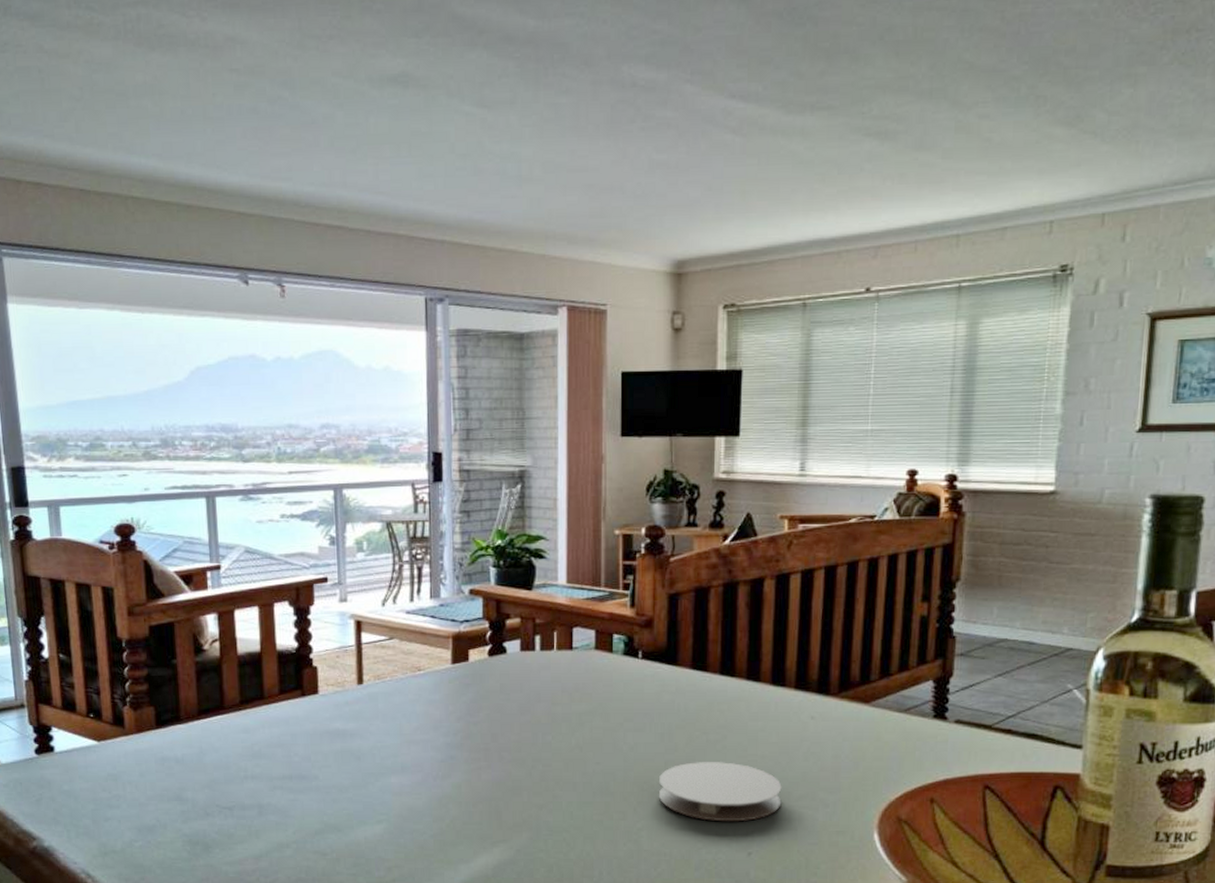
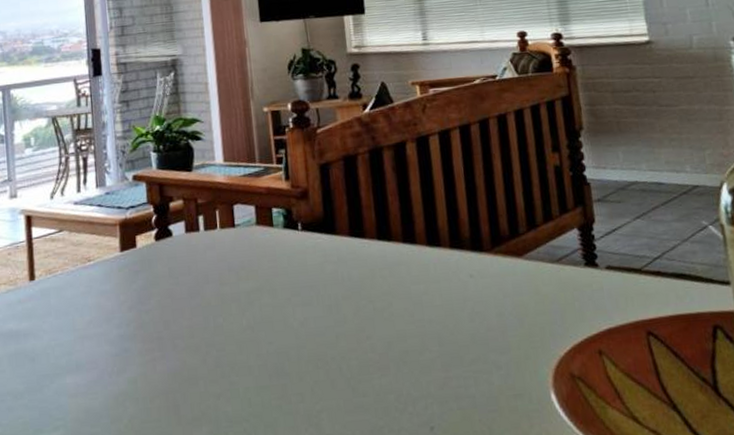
coaster: present [658,762,782,822] -> none [332,330,456,396]

